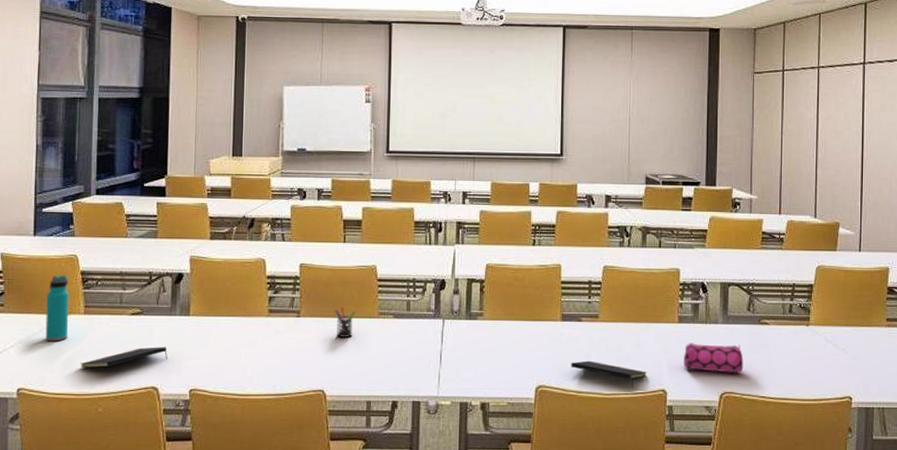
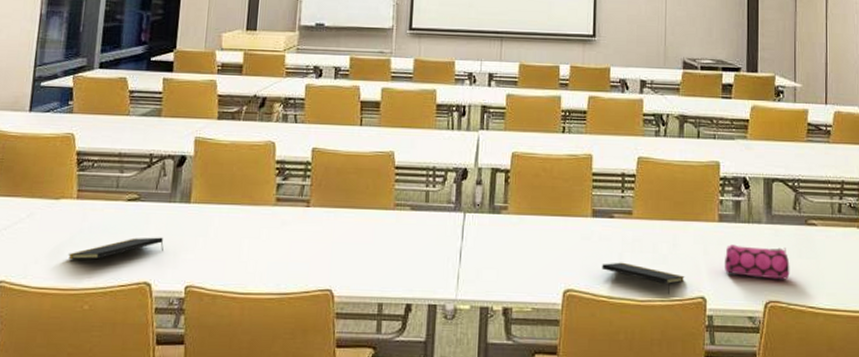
water bottle: present [45,275,69,342] -> none [32,155,63,229]
pen holder: present [335,306,357,338] -> none [347,196,371,231]

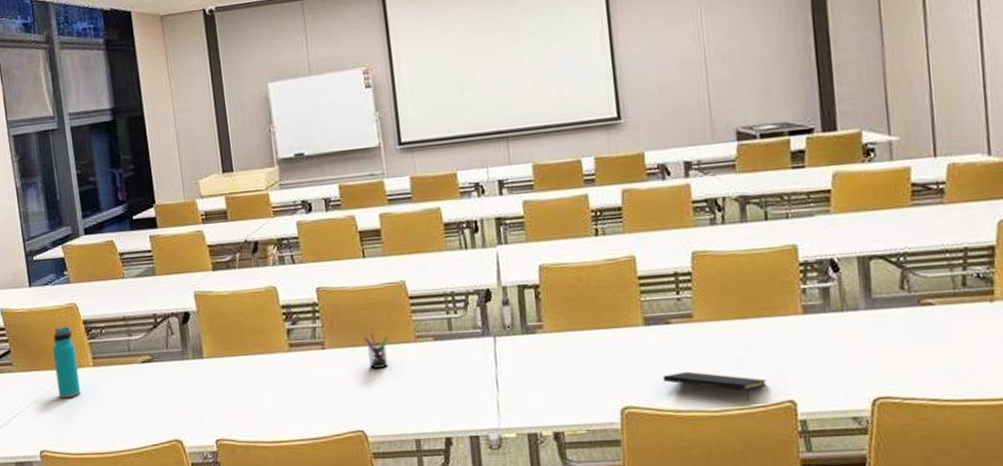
water bottle: none [32,155,63,229] -> present [52,326,81,399]
notepad: present [68,237,164,260] -> none [98,395,187,425]
pen holder: none [347,196,371,231] -> present [364,331,389,369]
pencil case: present [725,244,790,280] -> none [815,335,903,373]

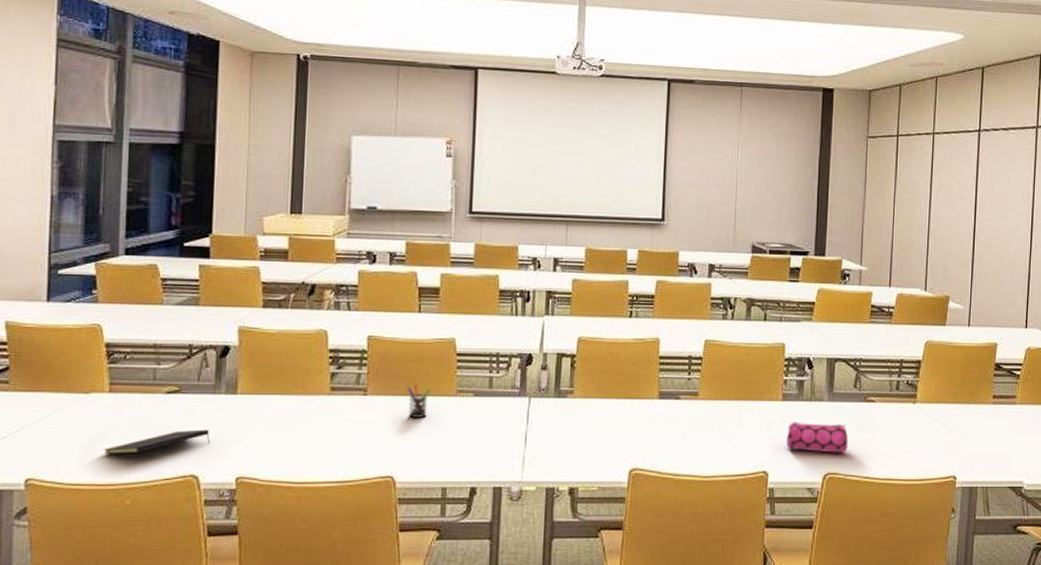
water bottle: present [52,326,81,399] -> none [60,347,90,424]
notepad: none [98,395,187,425] -> present [104,429,210,455]
notepad: present [662,371,767,402] -> none [667,441,748,470]
pencil case: none [815,335,903,373] -> present [787,422,849,453]

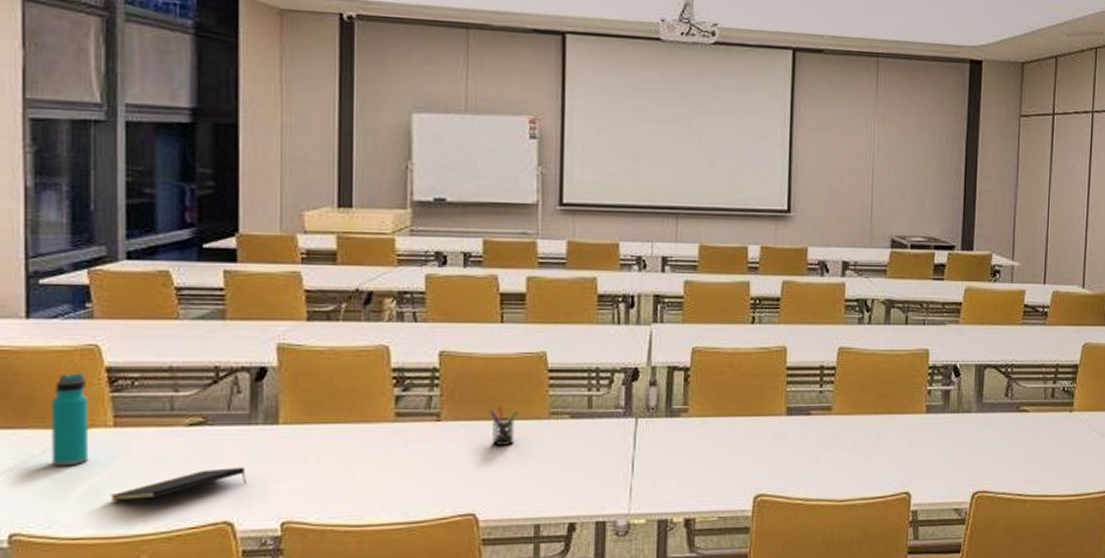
water bottle: none [60,347,90,424] -> present [51,373,89,467]
pencil case: present [787,422,849,453] -> none [931,436,999,470]

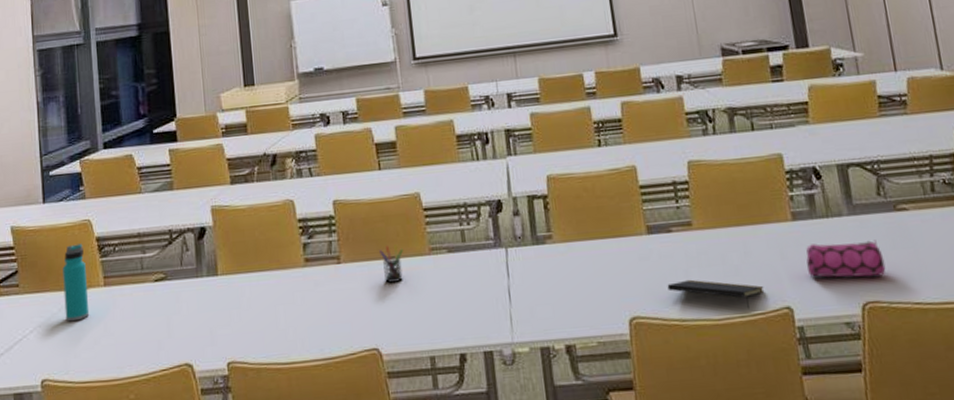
notepad: present [111,467,246,502] -> none [106,315,199,350]
notepad: none [797,461,889,492] -> present [667,279,764,309]
pencil case: none [931,436,999,470] -> present [806,240,886,278]

